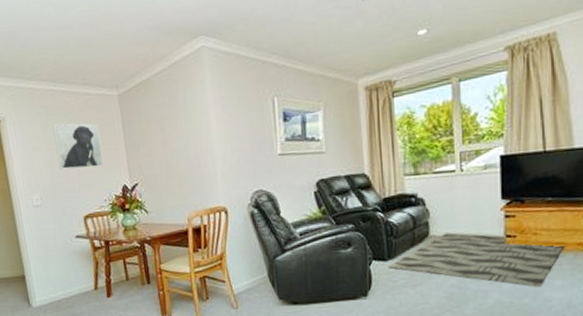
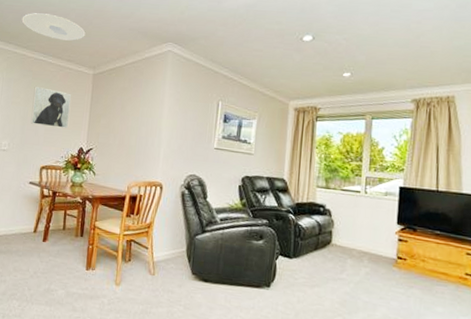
ceiling light: none [15,30,97,61] -> present [22,13,86,41]
rug: present [388,232,566,287] -> none [292,244,449,310]

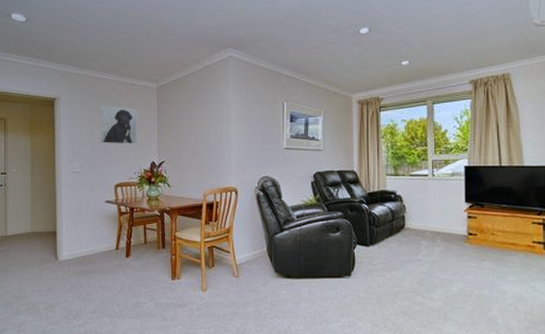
ceiling light: present [22,13,86,41] -> none [78,31,144,56]

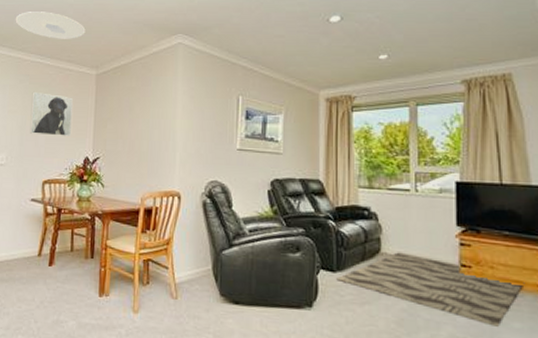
ceiling light: none [78,31,144,56] -> present [15,12,86,39]
rug: none [370,227,518,280] -> present [336,252,525,327]

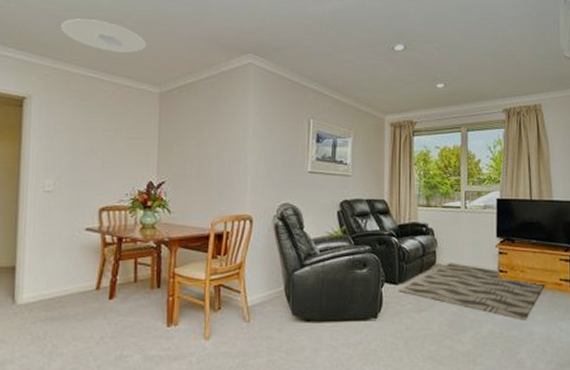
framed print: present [29,91,73,136] -> none [82,109,133,159]

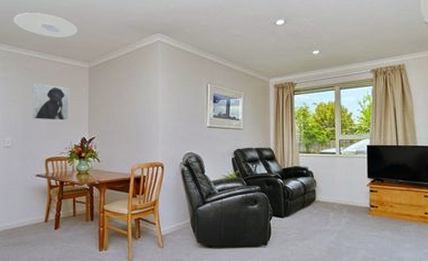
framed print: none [82,109,133,159] -> present [32,83,69,121]
rug: present [398,263,546,320] -> none [284,199,413,248]

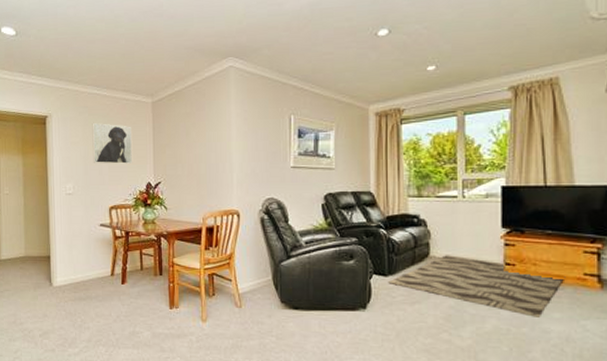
ceiling light: present [13,13,78,37] -> none [69,42,138,70]
rug: none [284,199,413,248] -> present [388,255,566,317]

